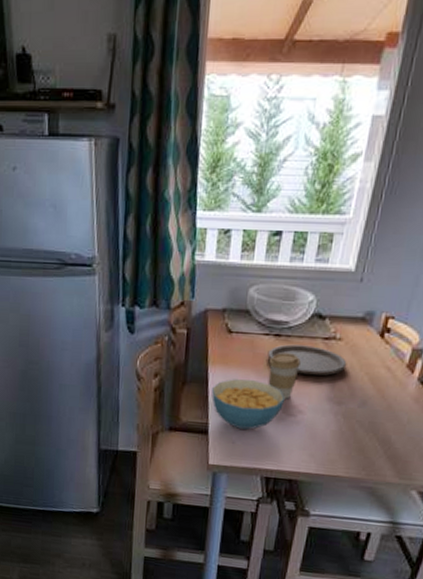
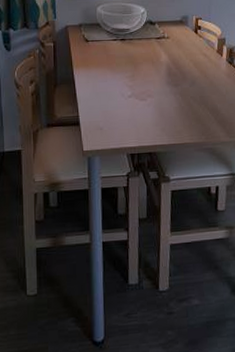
cereal bowl: present [211,379,284,430] -> none [79,76,136,118]
plate: present [267,344,347,376] -> none [117,44,176,67]
coffee cup: present [268,353,301,399] -> none [119,52,143,88]

